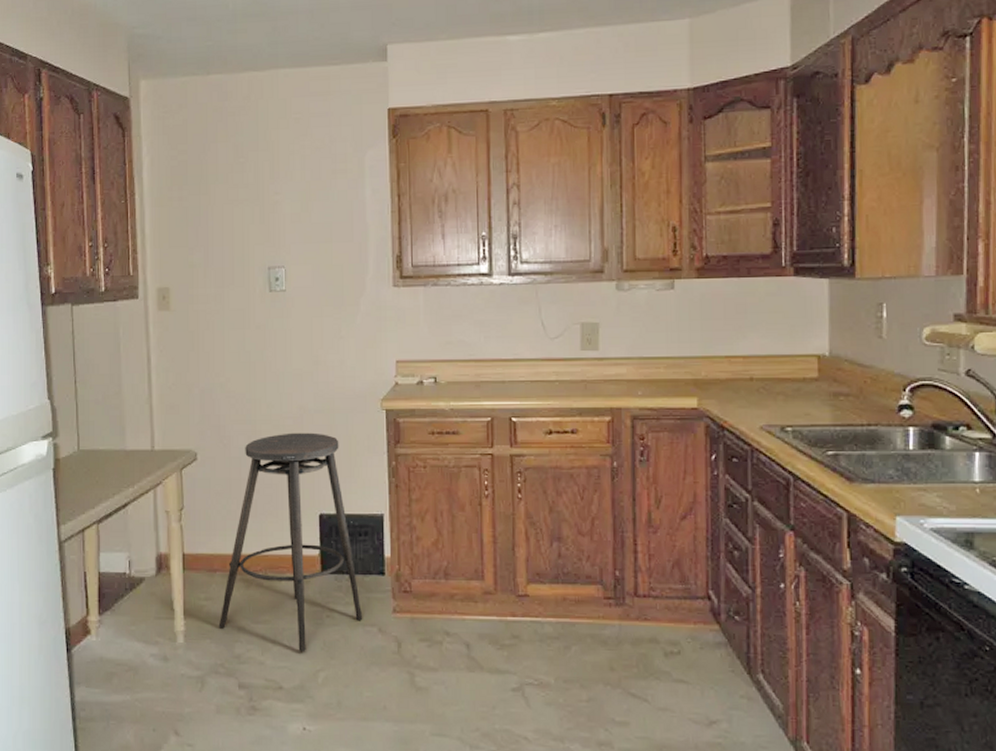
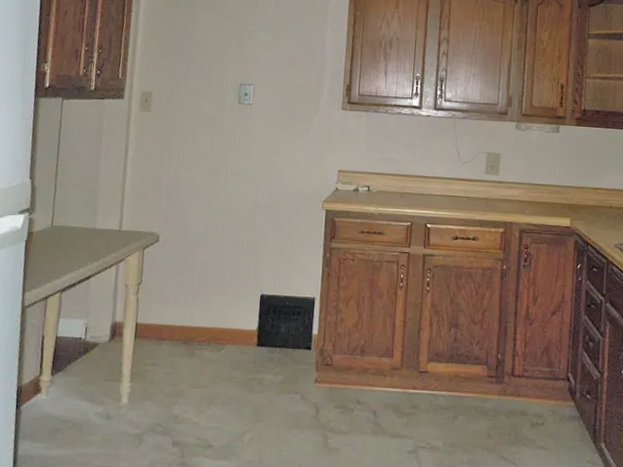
stool: present [218,432,363,652] -> none [160,223,289,415]

